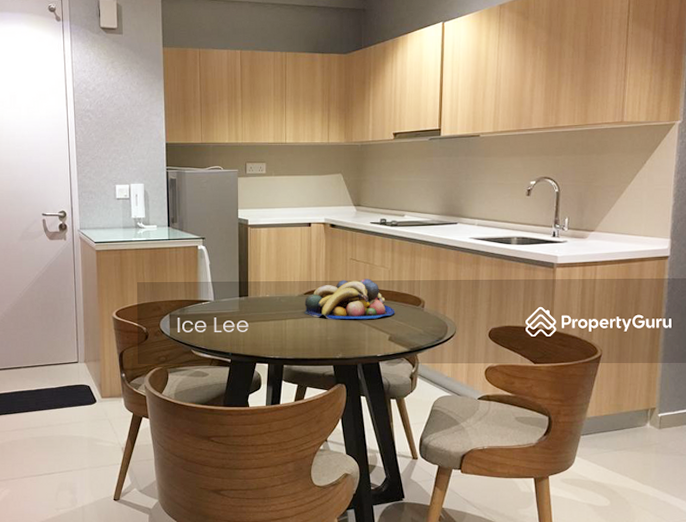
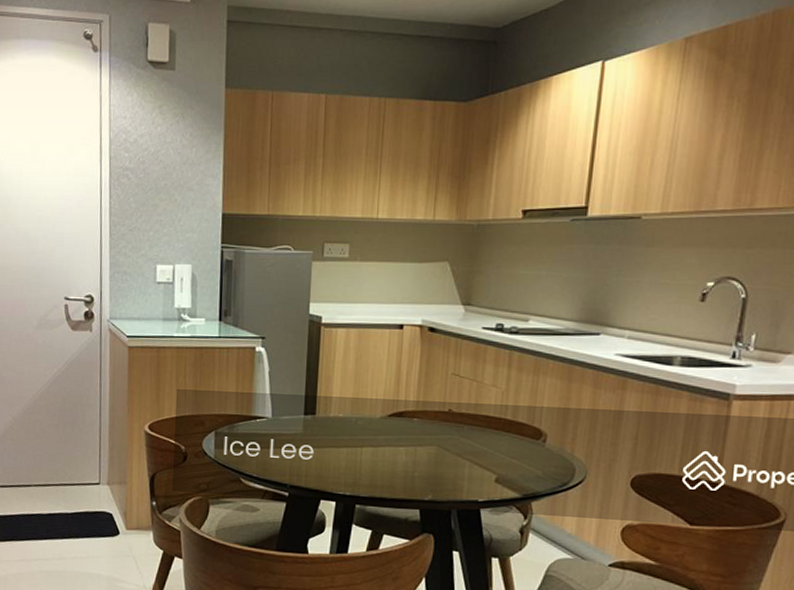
fruit bowl: present [303,278,395,320] -> none [386,400,507,454]

